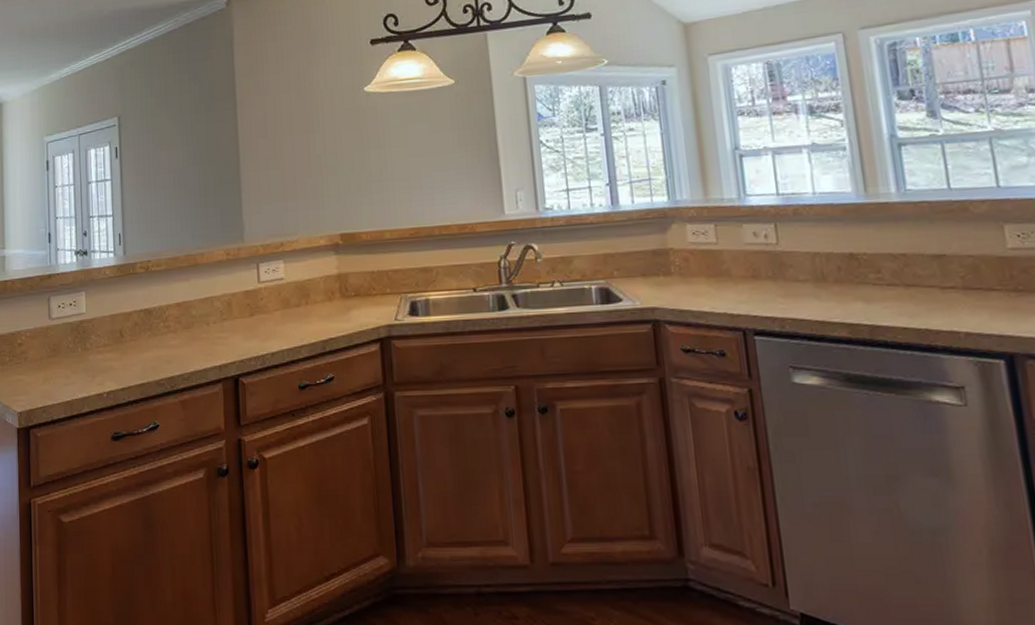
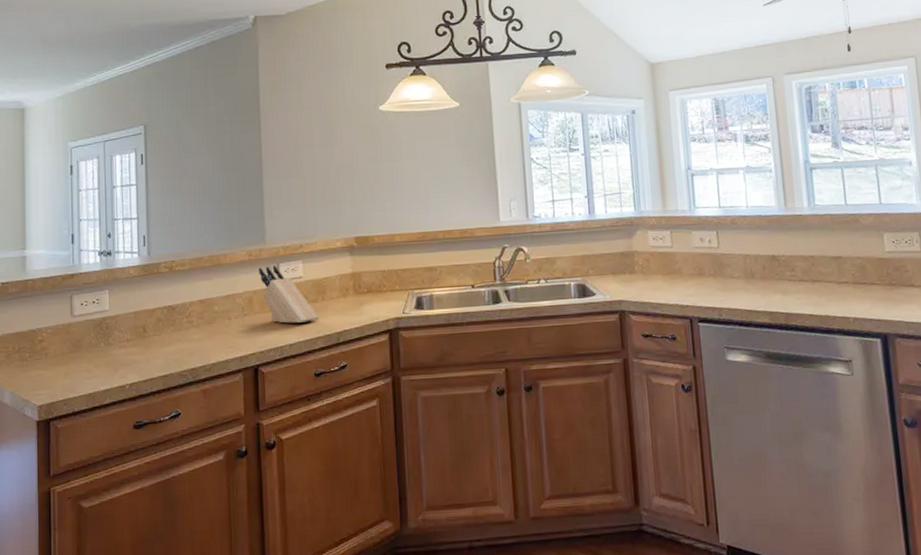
knife block: none [237,265,303,330] -> present [259,265,319,323]

